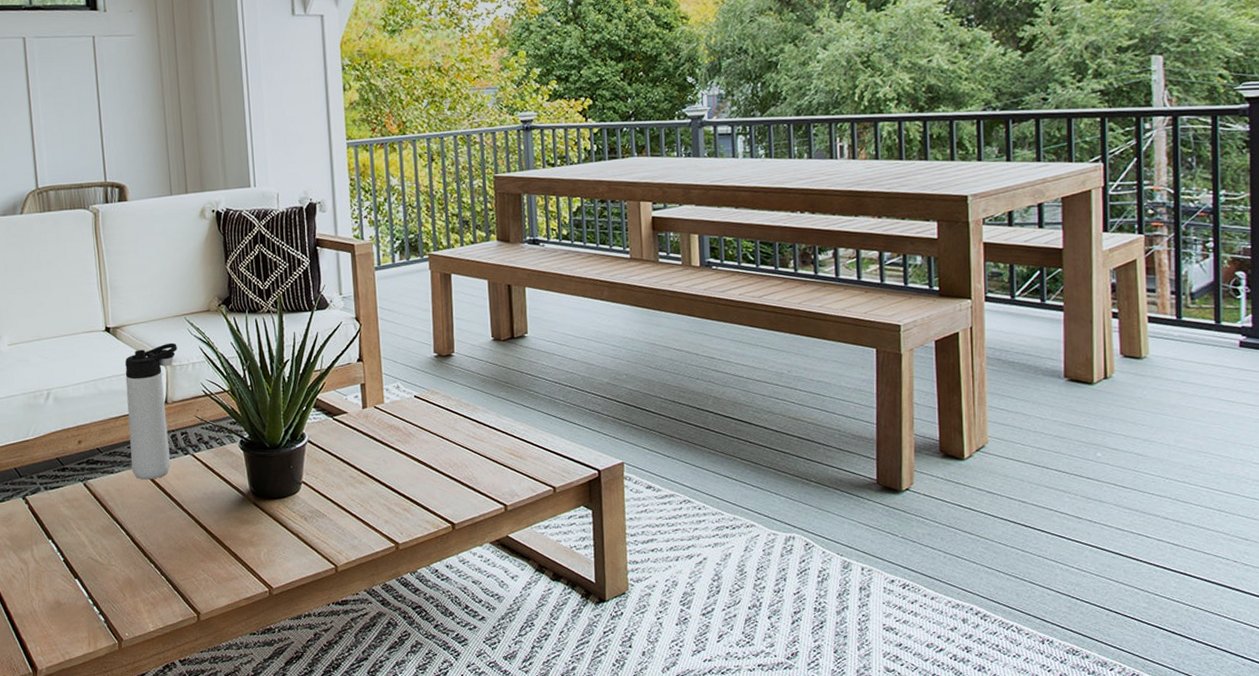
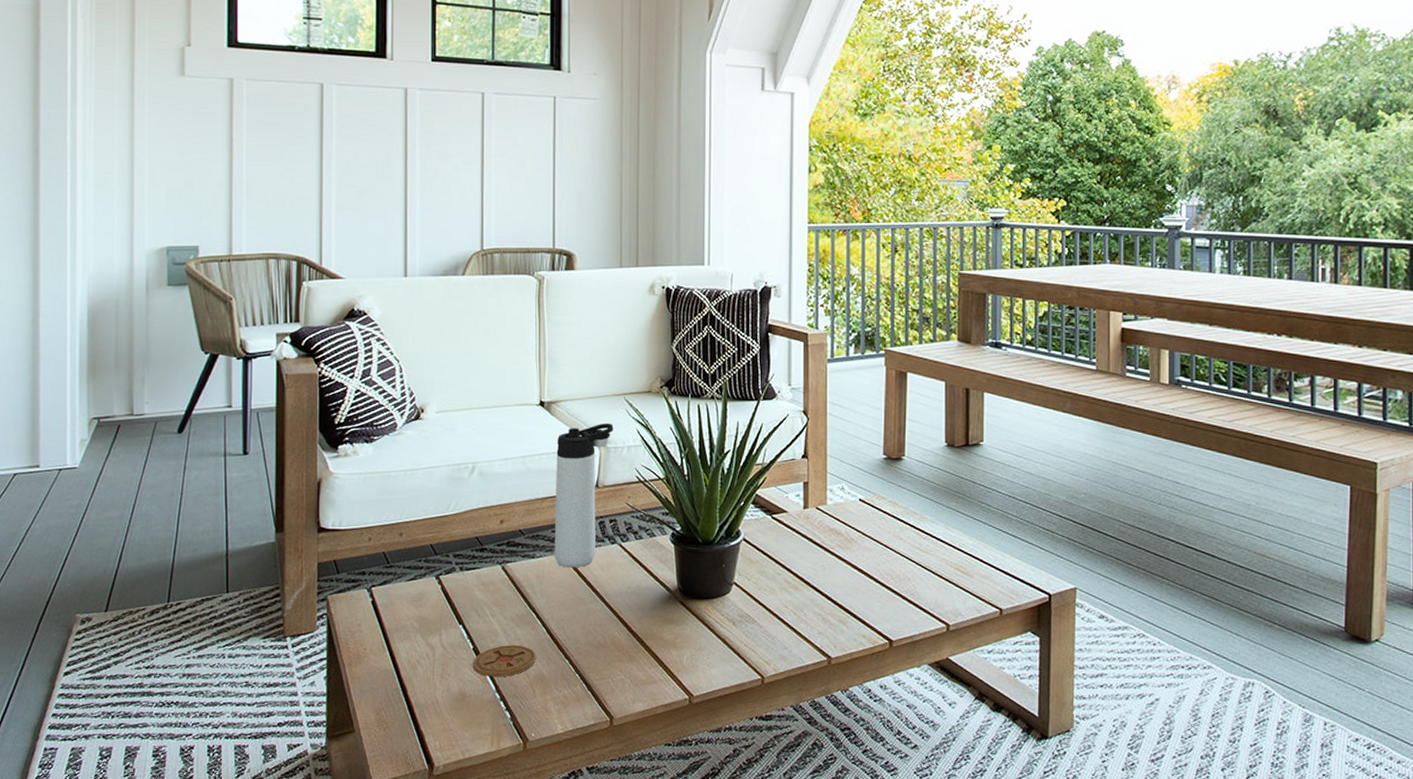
coaster: none [64,554,123,585] -> present [472,645,536,677]

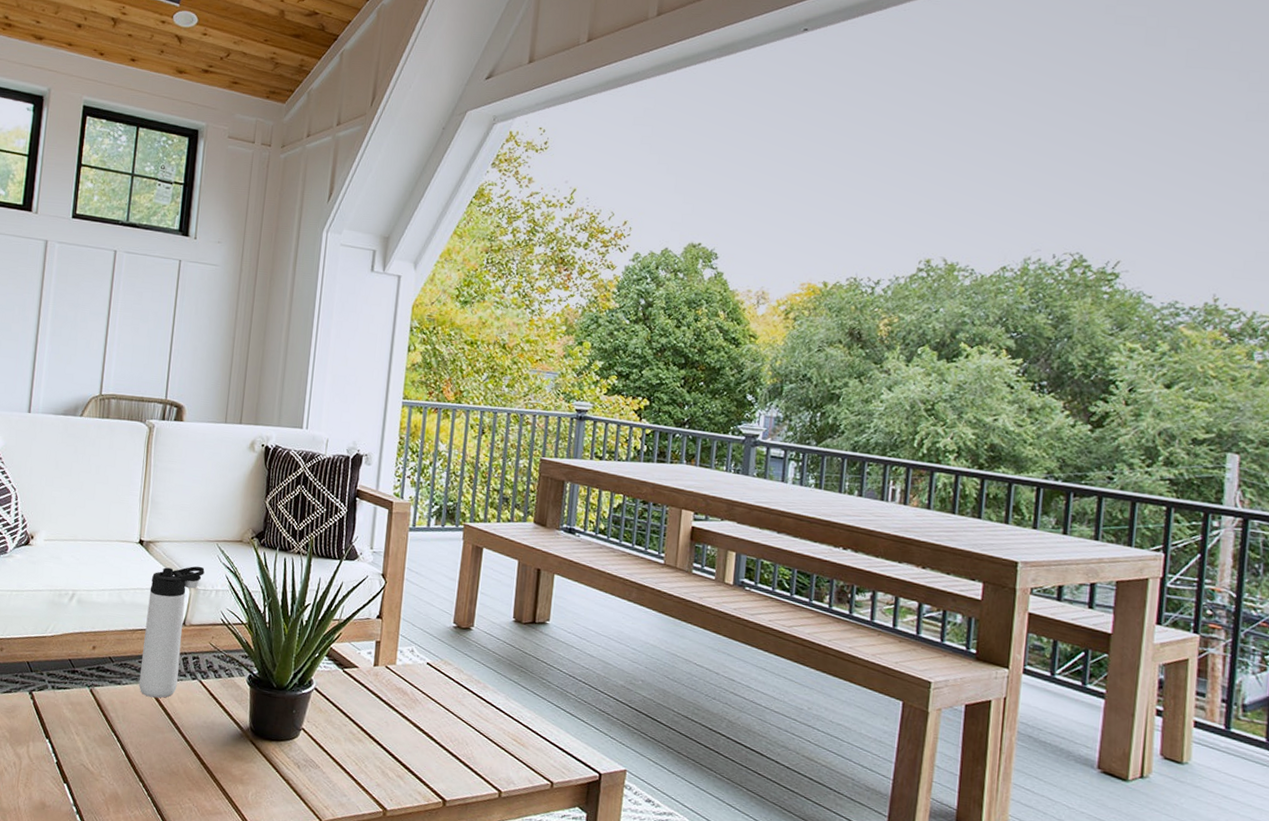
coaster: present [472,645,536,677] -> none [54,762,113,792]

